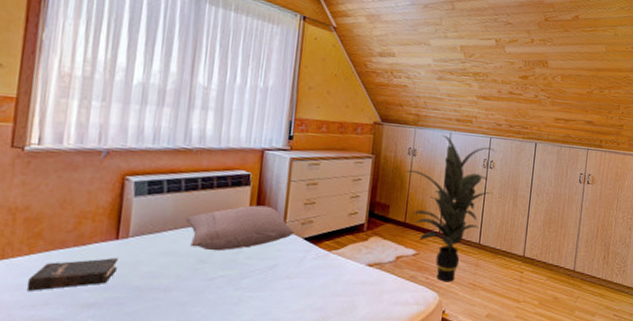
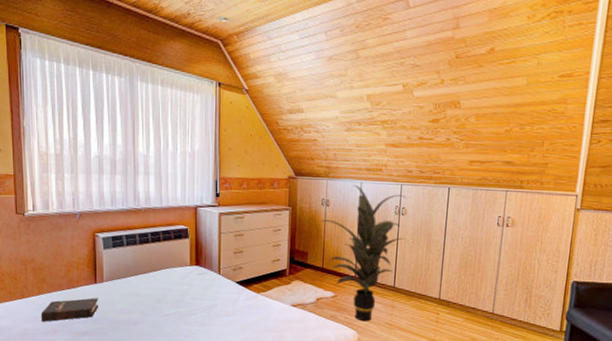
pillow: present [185,205,295,252] -> none [142,254,228,293]

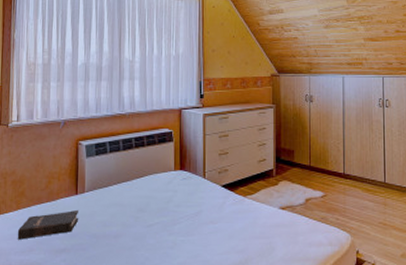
indoor plant: present [319,184,407,322] -> none [304,79,391,222]

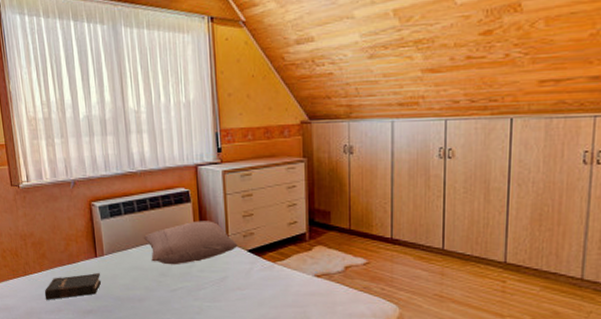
pillow: none [125,158,213,201] -> present [143,220,238,265]

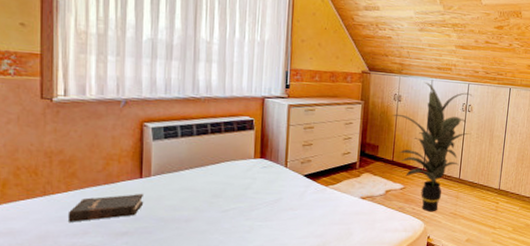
pillow: present [143,220,238,265] -> none [199,147,295,187]
indoor plant: none [342,124,454,294] -> present [391,82,473,212]

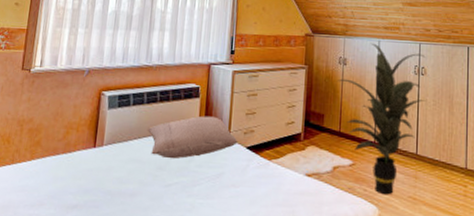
hardback book: present [67,193,144,222] -> none [28,163,95,193]
pillow: none [199,147,295,187] -> present [147,115,238,159]

